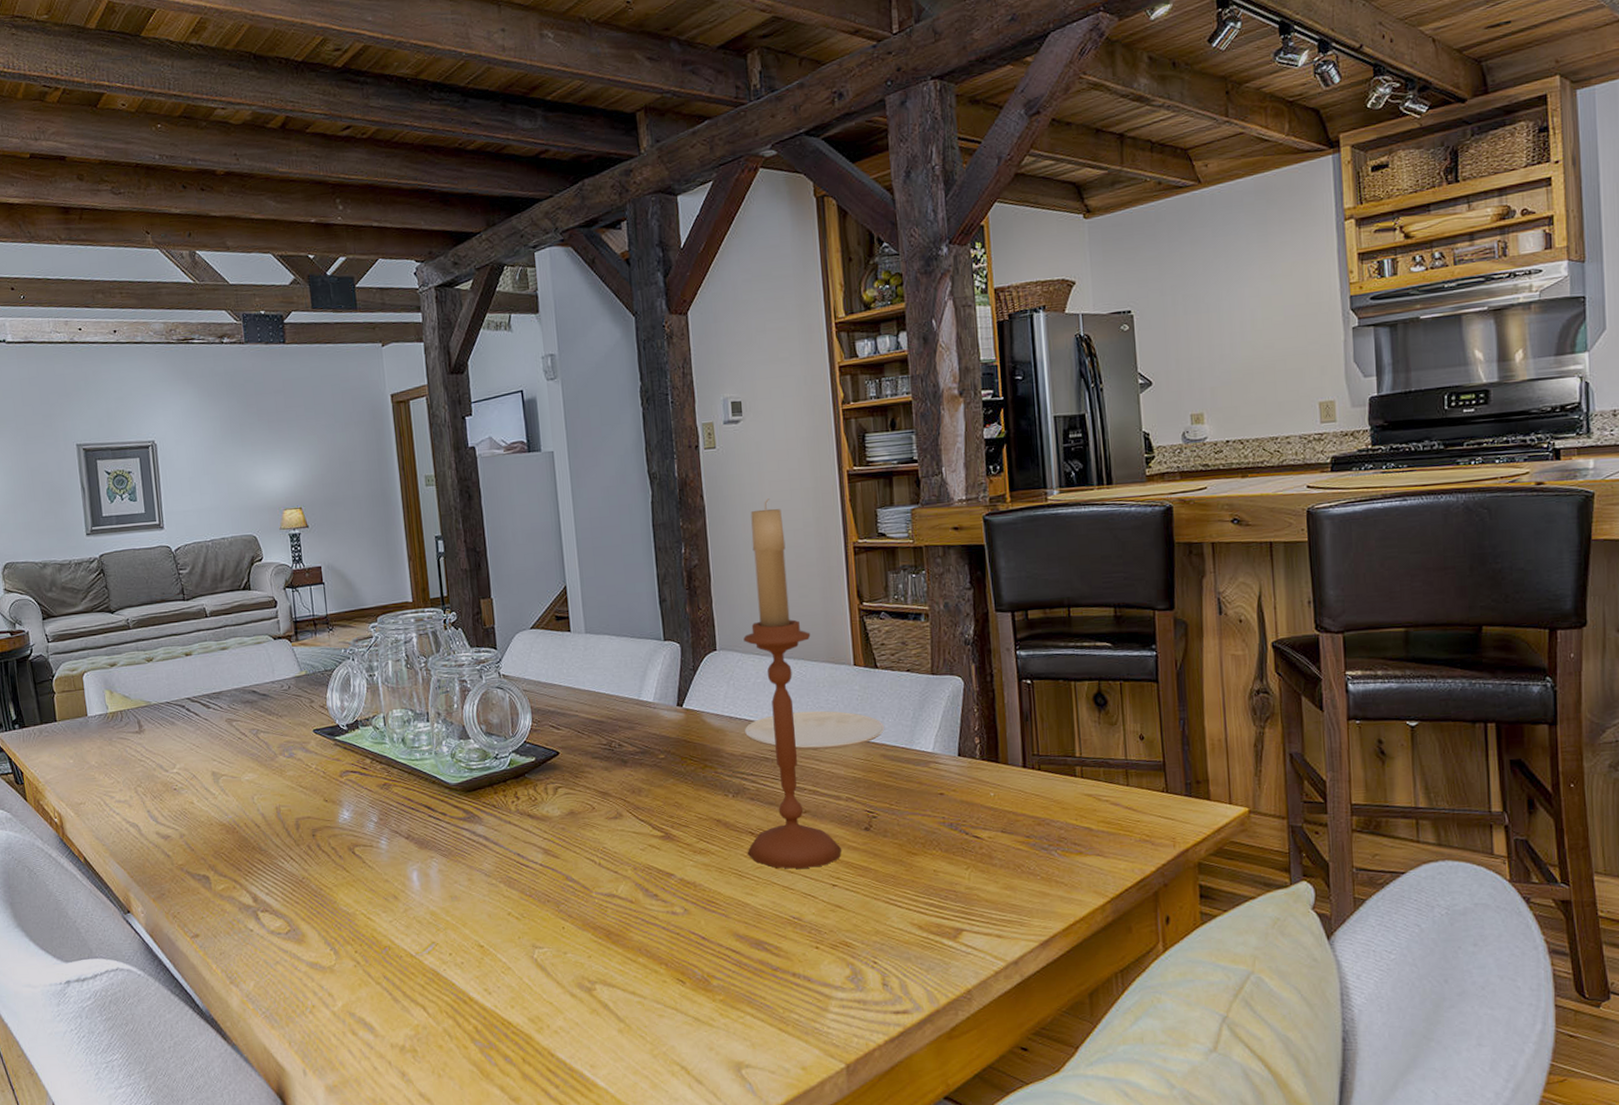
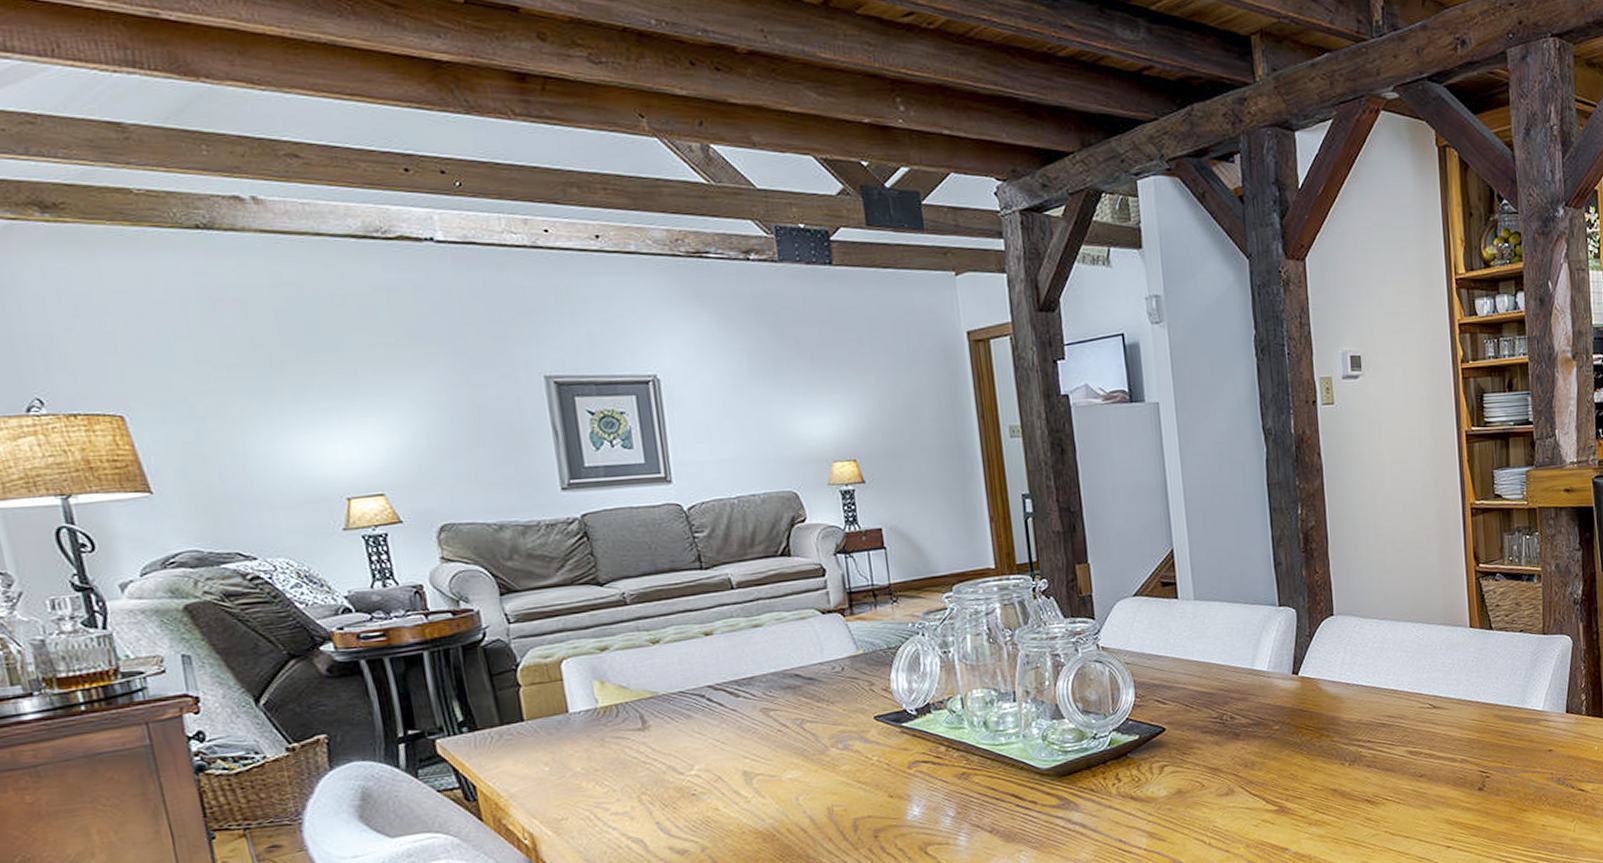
candlestick: present [743,498,841,869] -> none [1361,458,1456,834]
plate: present [745,710,885,751] -> none [1362,673,1499,714]

